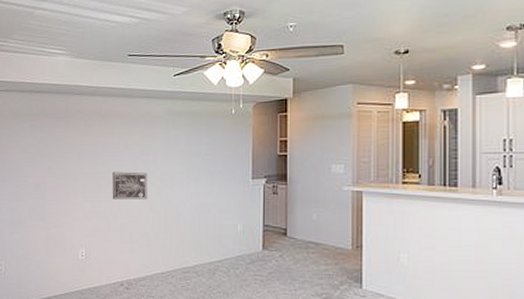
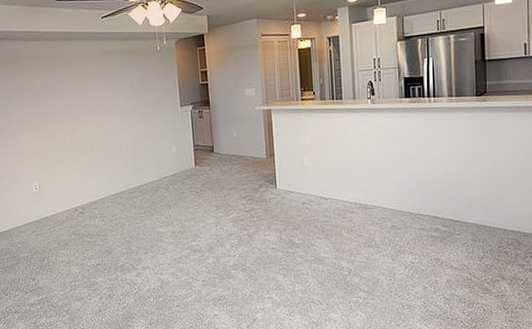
wall art: present [112,171,148,200] -> none [55,108,90,135]

